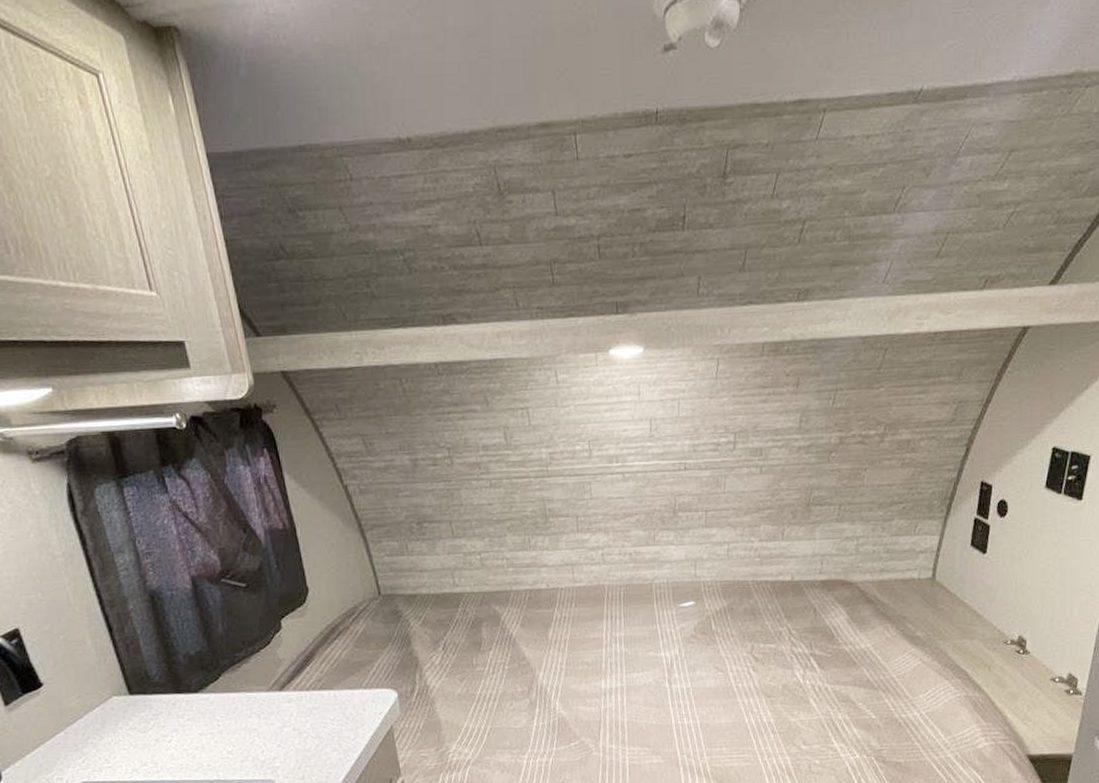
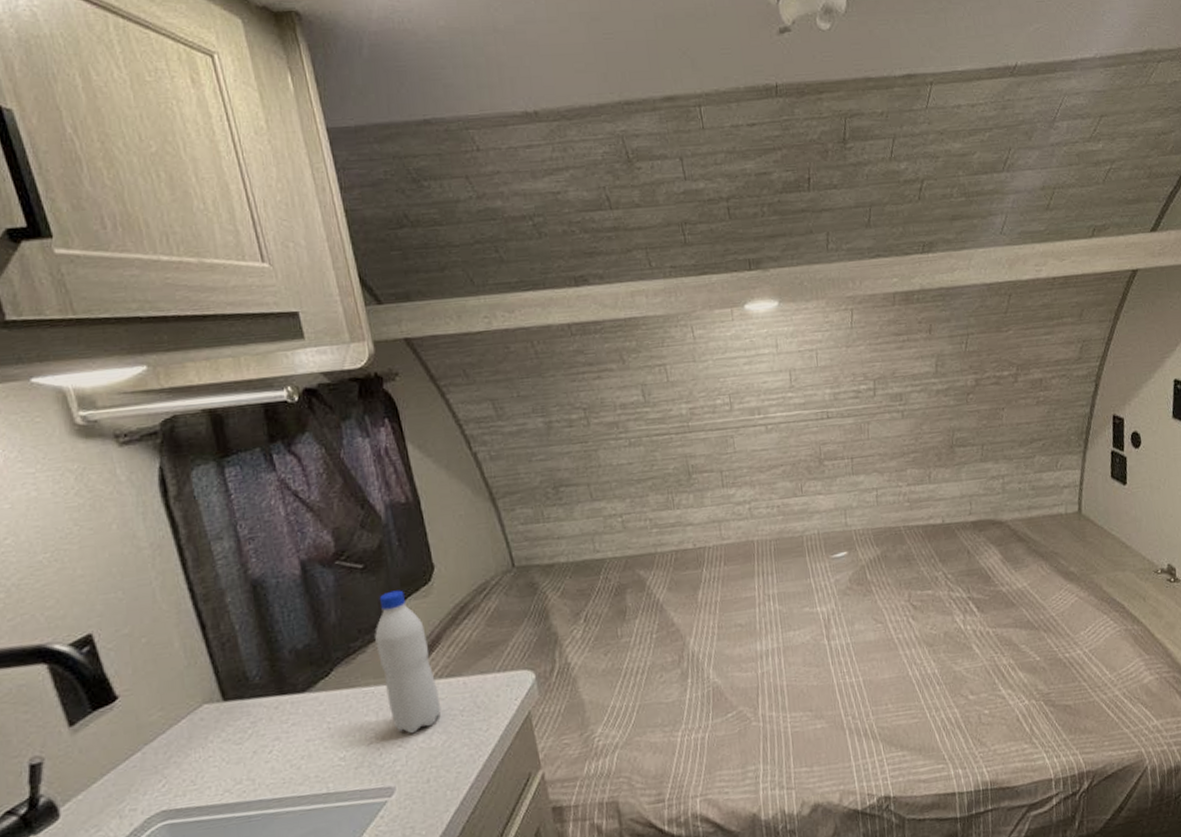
water bottle: none [256,609,315,736] -> present [375,590,441,734]

